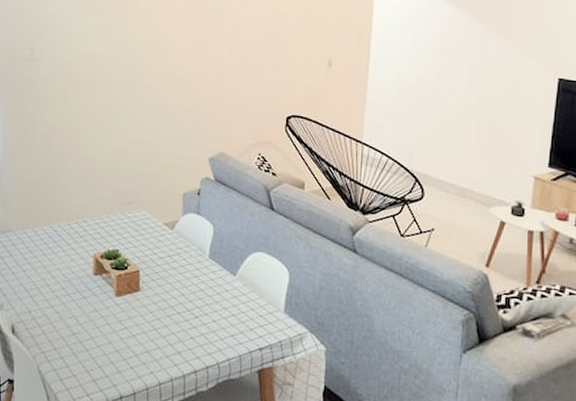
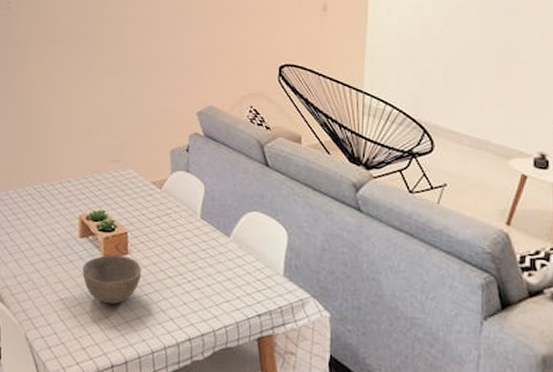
bowl: none [95,291,152,339] -> present [82,255,142,305]

